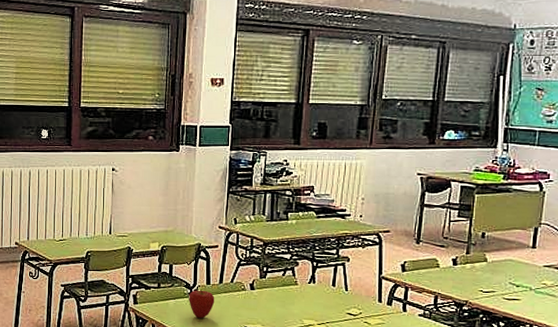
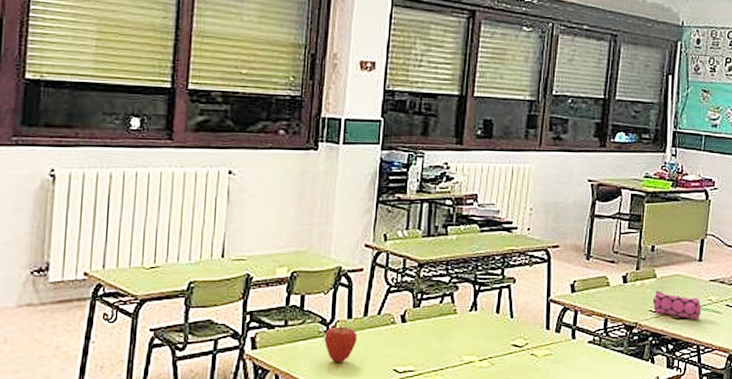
pencil case: none [483,273,535,301] -> present [652,290,702,319]

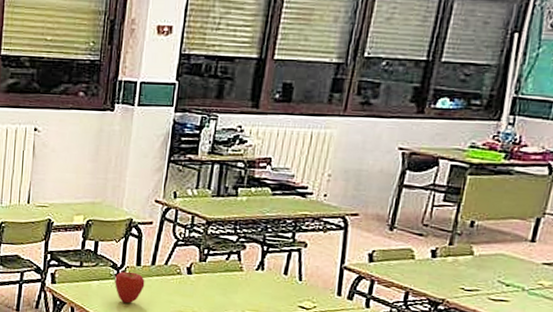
pencil case: present [652,290,702,319] -> none [466,268,529,303]

